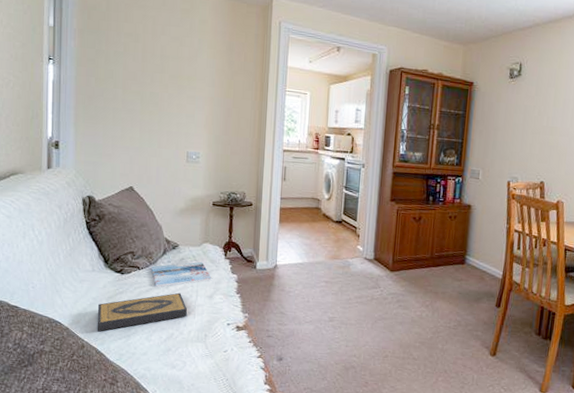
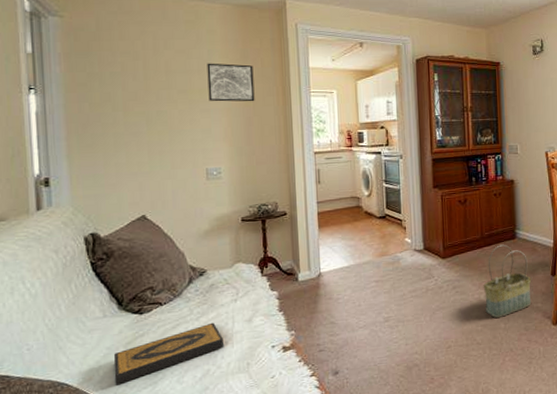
magazine: present [152,261,213,287] -> none [176,284,250,321]
wall art: none [195,52,237,94] -> present [207,63,255,102]
basket: none [425,267,474,338] -> present [483,244,531,318]

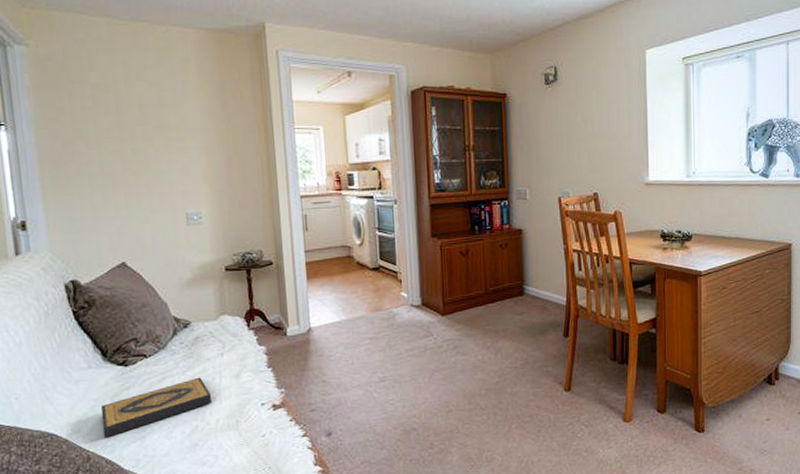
wall art: present [207,63,255,102] -> none [182,96,235,140]
basket: present [483,244,531,318] -> none [487,301,540,381]

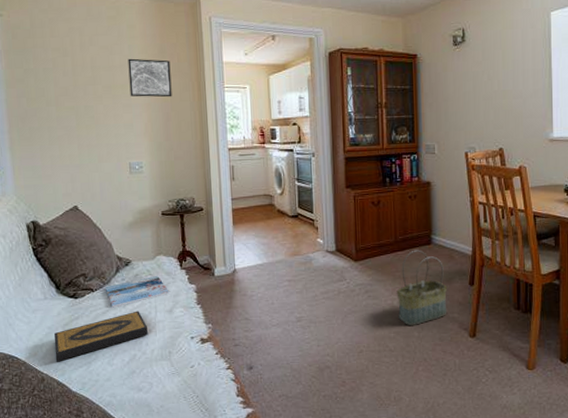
magazine: none [161,337,237,375] -> present [106,275,171,308]
wall art: none [182,96,235,140] -> present [128,58,172,97]
basket: none [487,301,540,381] -> present [396,250,447,325]

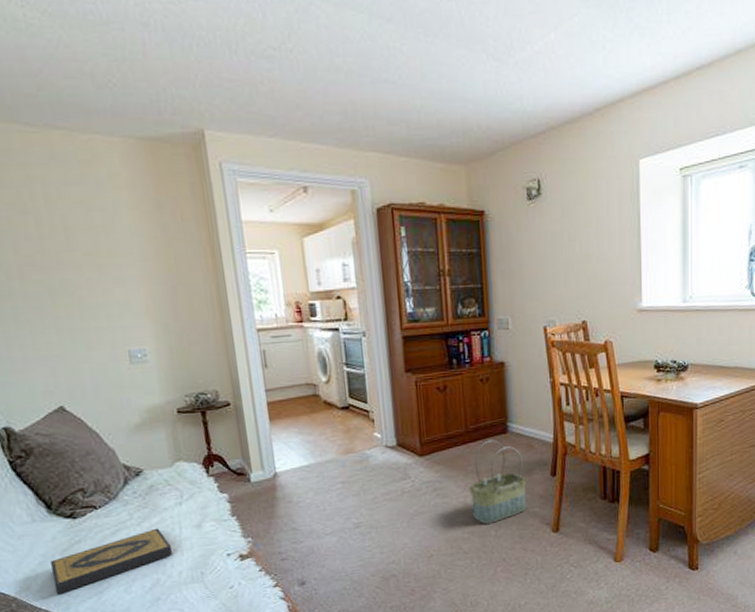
magazine: present [106,275,171,308] -> none [112,485,197,527]
wall art: present [128,58,172,97] -> none [113,216,178,267]

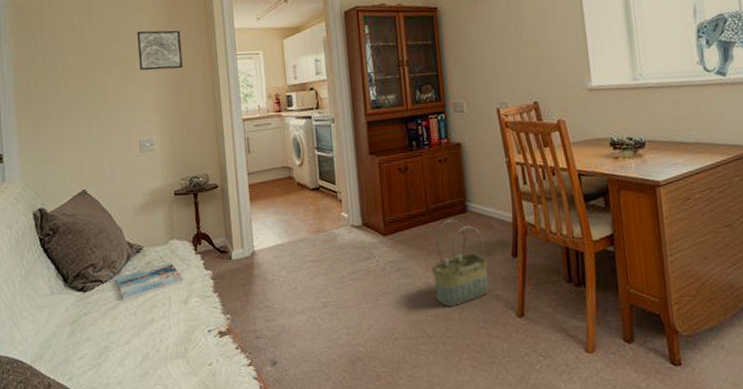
hardback book: present [50,528,172,595] -> none [61,302,161,365]
magazine: none [112,485,197,527] -> present [116,262,185,301]
wall art: none [113,216,178,267] -> present [137,30,183,71]

